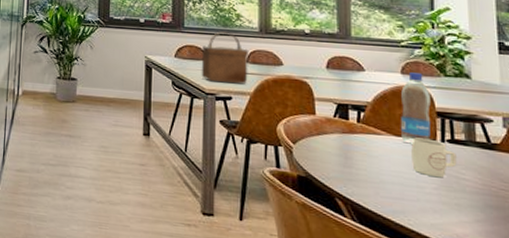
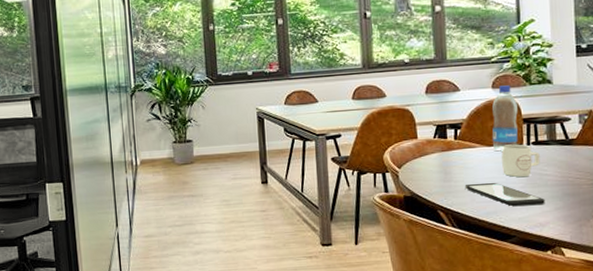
handbag: present [201,31,249,85] -> none [310,72,355,123]
phone: none [367,174,463,212] -> present [464,183,545,206]

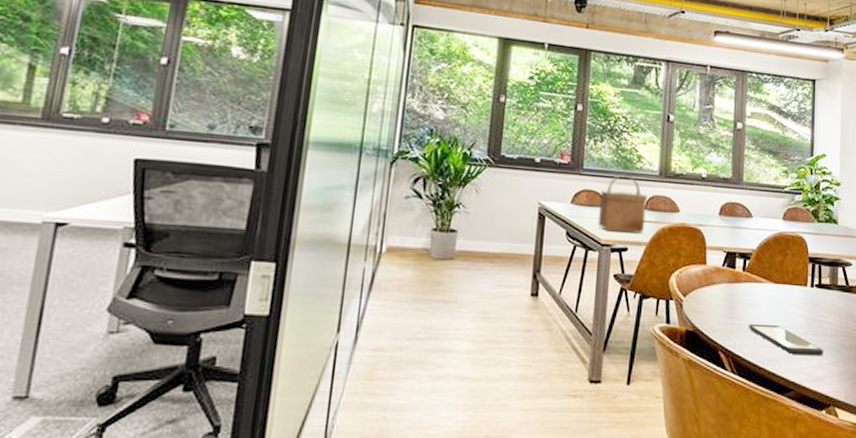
handbag: none [310,72,355,123] -> present [597,174,648,234]
bottle: present [492,85,518,153] -> none [778,218,805,292]
mug: present [501,144,540,178] -> none [786,284,822,323]

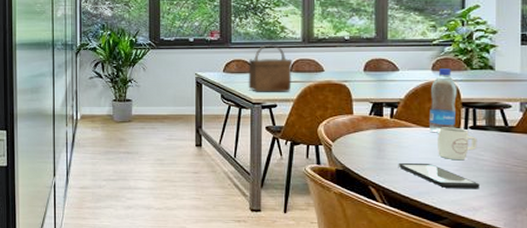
bottle: none [778,218,805,292] -> present [428,68,457,134]
mug: none [786,284,822,323] -> present [438,127,477,161]

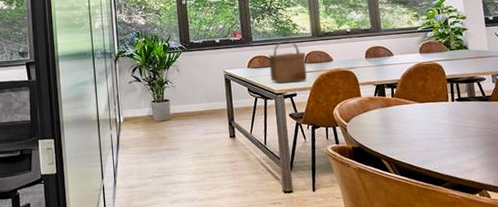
phone: present [398,162,480,188] -> none [403,134,471,154]
bottle: present [428,68,457,134] -> none [421,51,445,108]
mug: present [438,127,477,161] -> none [431,100,464,130]

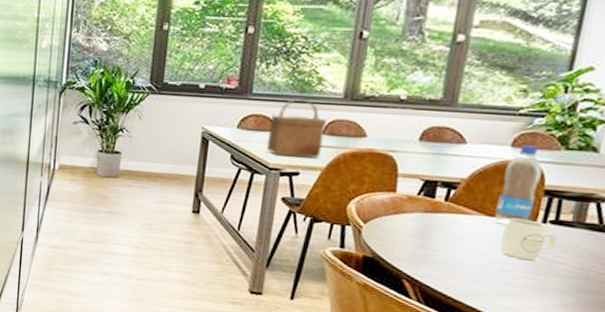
bottle: none [421,51,445,108] -> present [494,145,542,226]
mug: none [431,100,464,130] -> present [500,217,557,261]

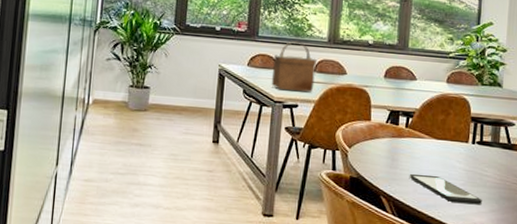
phone: none [444,255,550,296] -> present [409,173,482,204]
bottle: present [494,145,542,226] -> none [440,81,468,147]
mug: present [500,217,557,261] -> none [446,140,483,175]

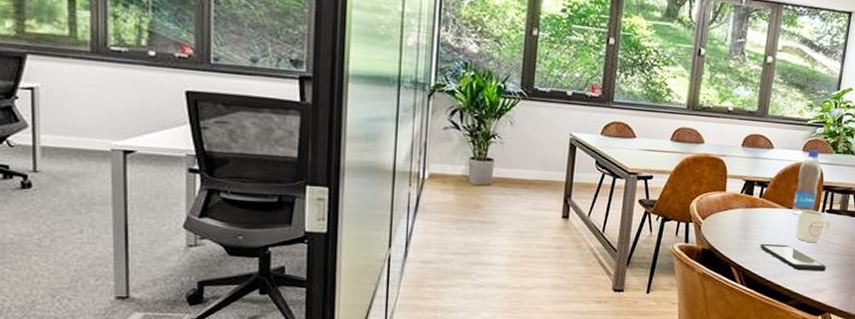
handbag: present [271,41,317,93] -> none [625,107,675,163]
bottle: none [440,81,468,147] -> present [792,150,822,216]
mug: none [446,140,483,175] -> present [795,209,831,243]

